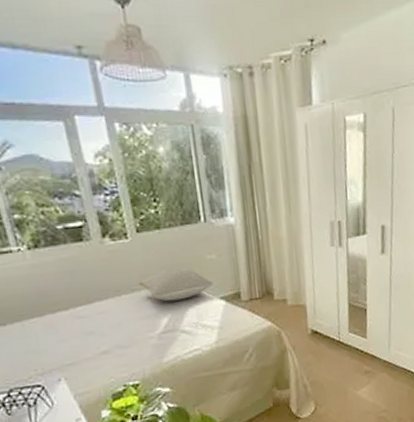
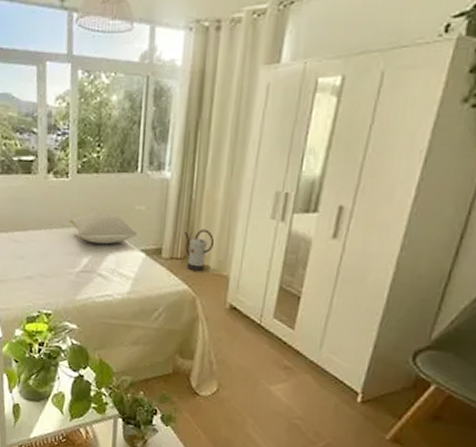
watering can: none [259,266,288,308] -> present [185,229,215,272]

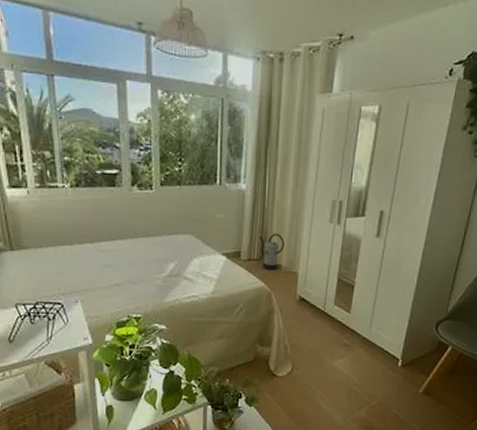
pillow: present [69,212,138,245] -> none [154,221,219,250]

